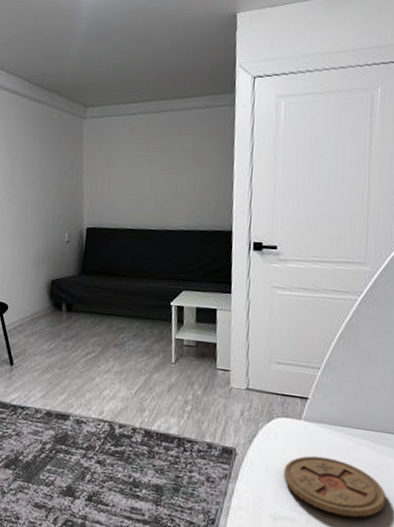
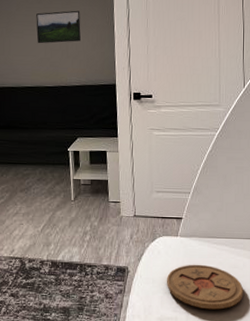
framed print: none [141,142,194,181] -> present [36,10,82,44]

